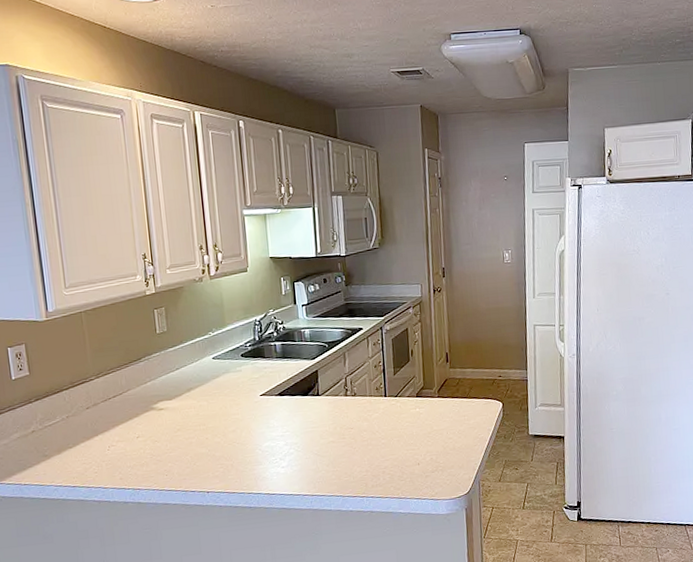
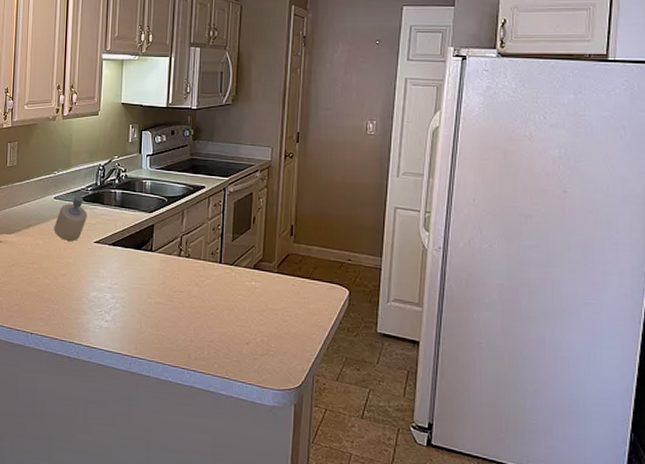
soap dispenser: none [216,353,250,398] -> present [54,195,87,241]

